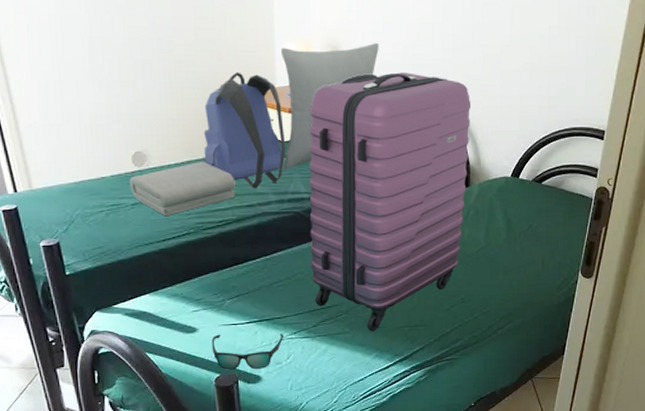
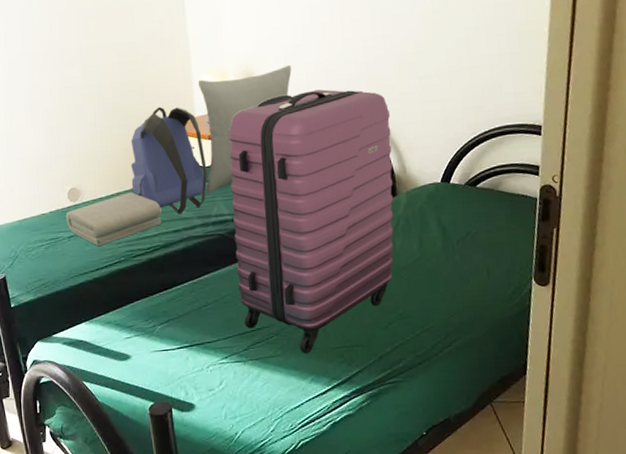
sunglasses: present [211,333,283,370] -> none [144,358,215,398]

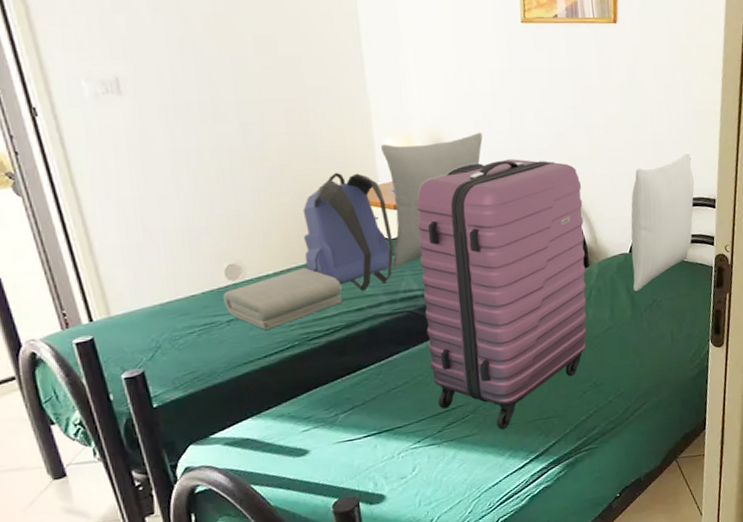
pillow: none [443,78,516,223] -> present [631,153,694,292]

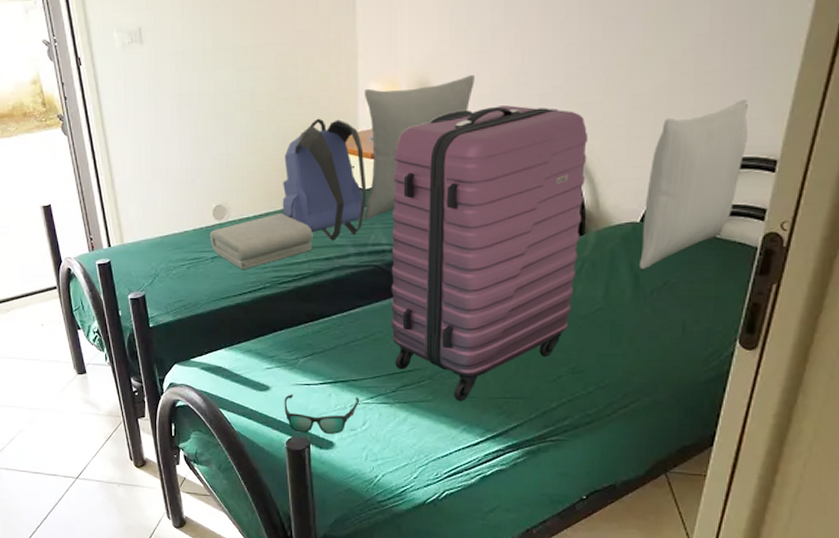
sunglasses: none [326,443,406,493] -> present [284,394,359,434]

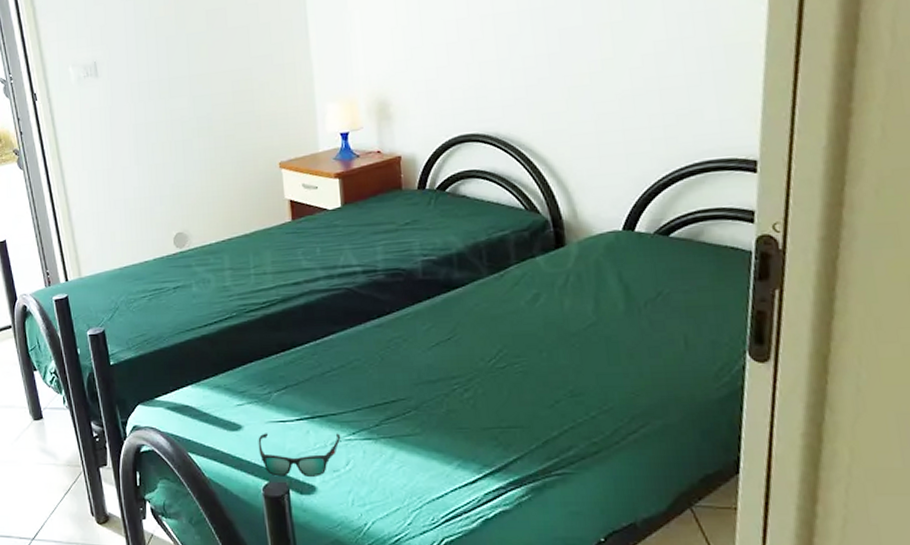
towel: present [210,212,313,270] -> none [171,237,279,300]
backpack: present [282,118,367,241] -> none [245,140,333,264]
pillow: present [364,74,475,220] -> none [323,90,434,241]
suitcase: present [391,105,589,401] -> none [357,118,562,433]
pillow: present [640,99,748,269] -> none [625,101,722,280]

